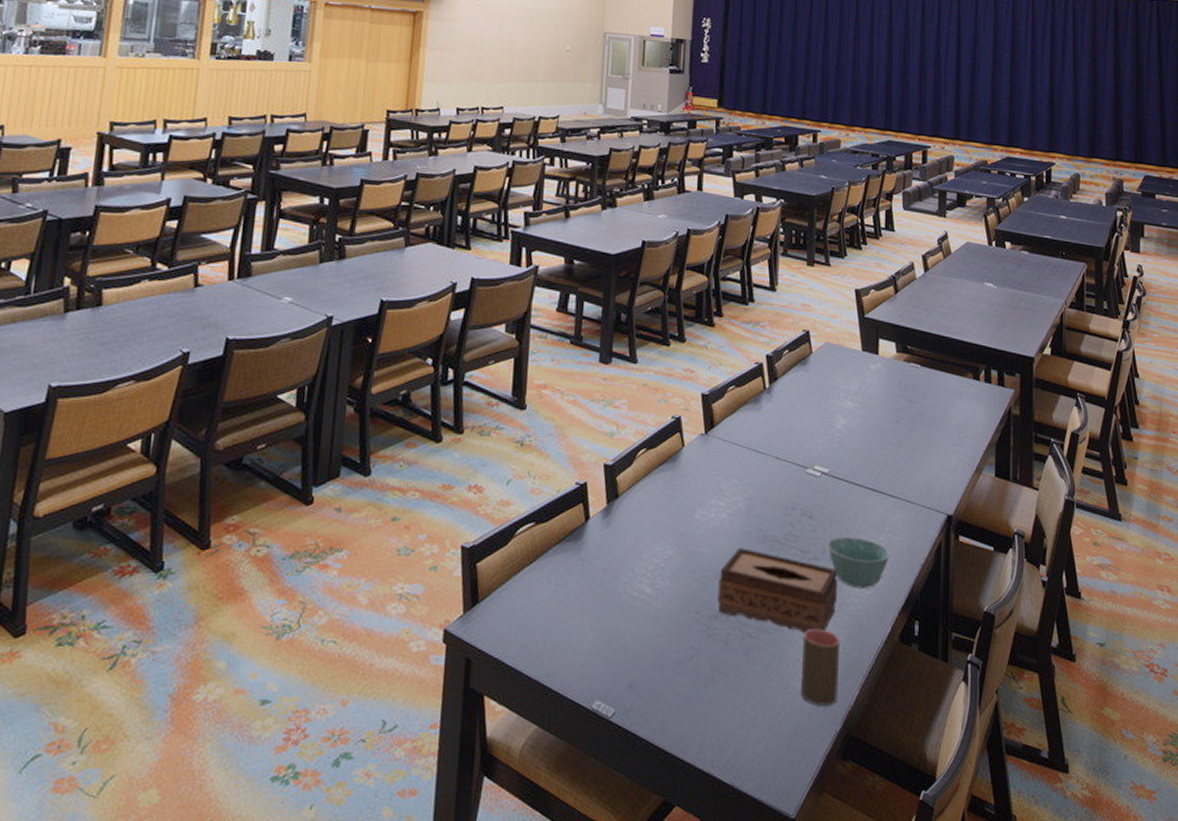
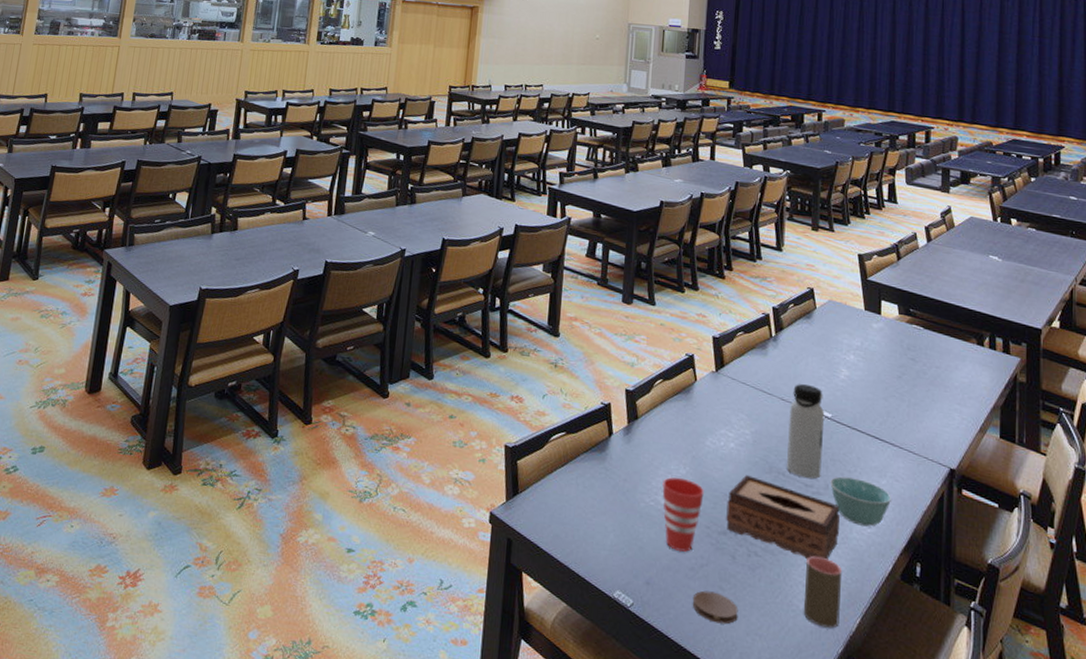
cup: none [647,559,693,646] -> present [662,477,704,552]
coaster: none [681,685,732,720] -> present [692,590,739,625]
water bottle: none [781,439,822,544] -> present [786,384,825,480]

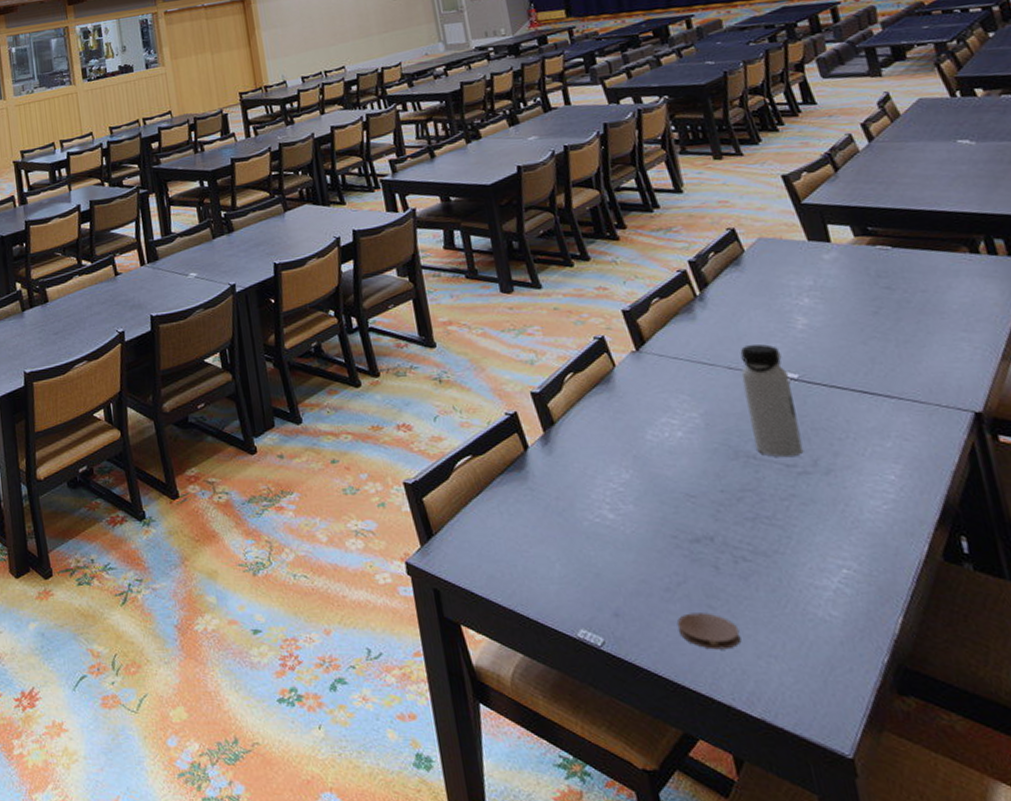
cup: present [662,477,704,552] -> none [604,483,662,572]
tissue box: present [726,475,841,560] -> none [690,466,847,556]
cup: present [803,556,843,629] -> none [812,549,876,634]
bowl: present [830,476,891,527] -> none [817,446,906,503]

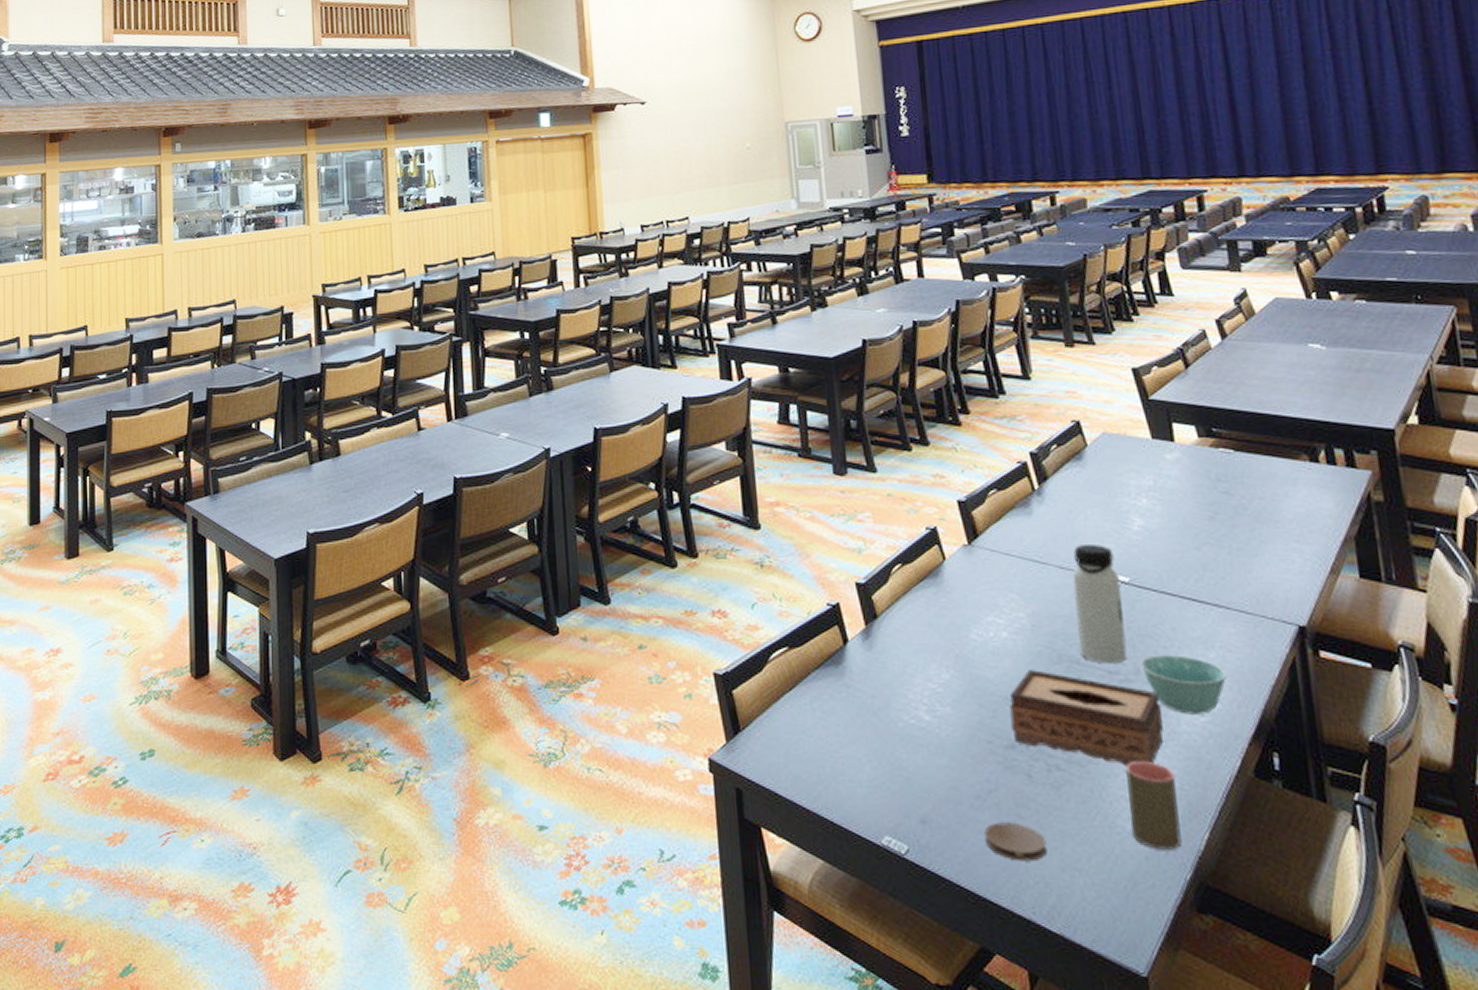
tissue box: none [690,466,847,556] -> present [1009,670,1163,767]
cup: none [812,549,876,634] -> present [1126,760,1182,850]
bowl: none [817,446,906,503] -> present [1141,655,1226,715]

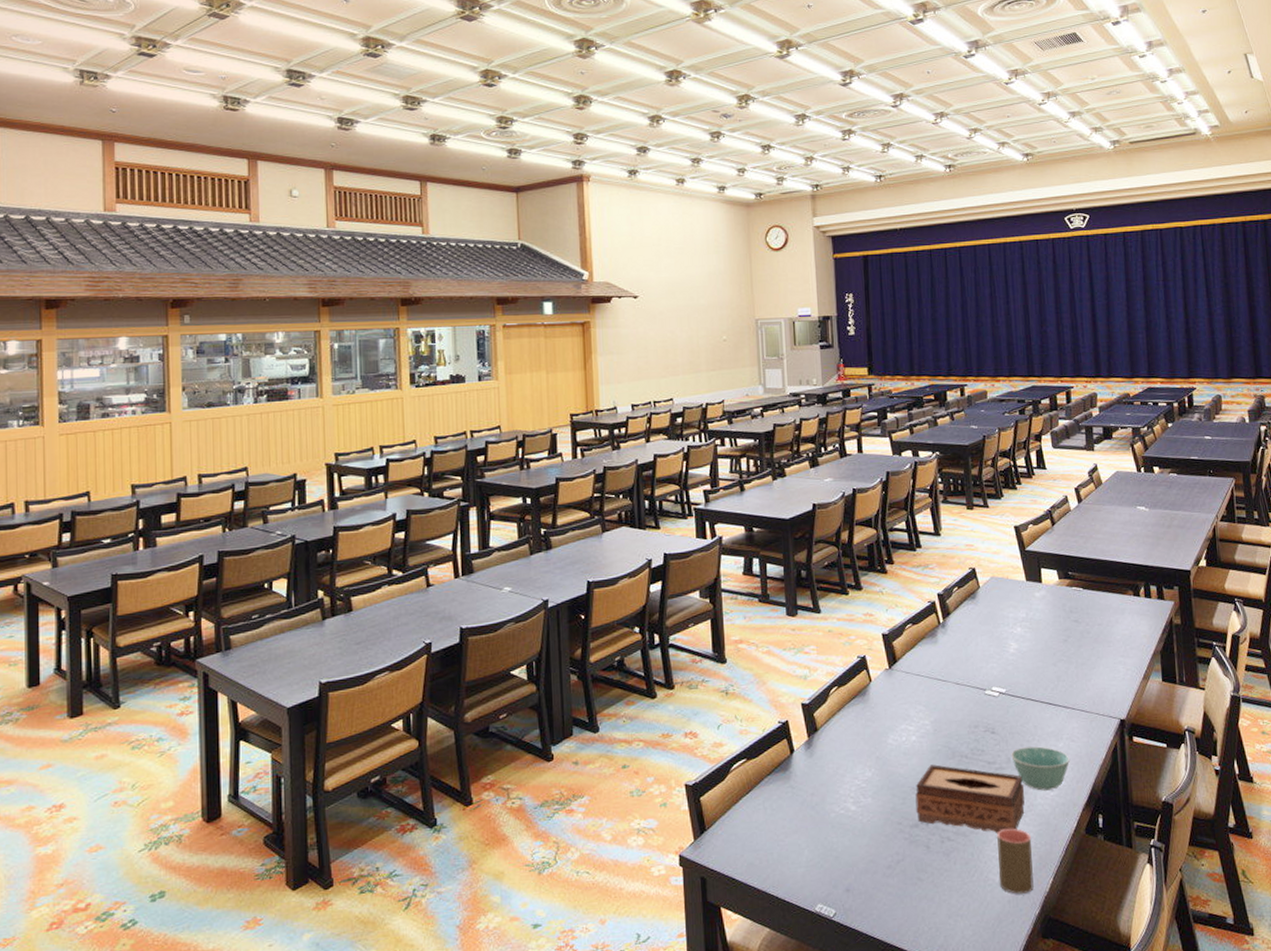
coaster: present [984,822,1047,862] -> none [893,884,939,914]
water bottle: present [1072,545,1128,664] -> none [965,664,1002,757]

